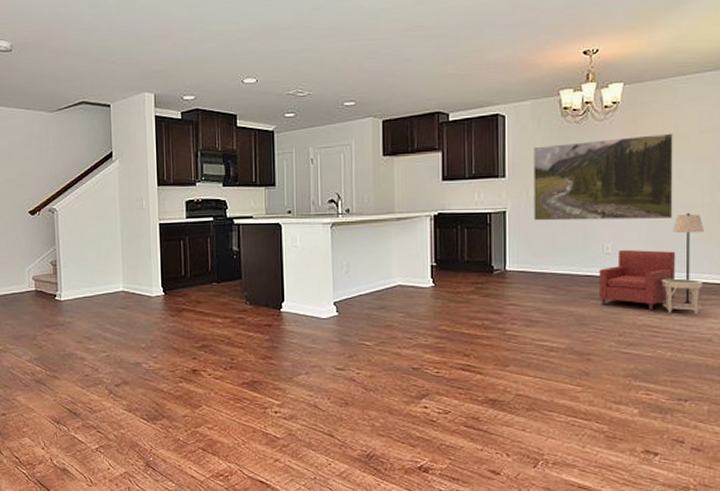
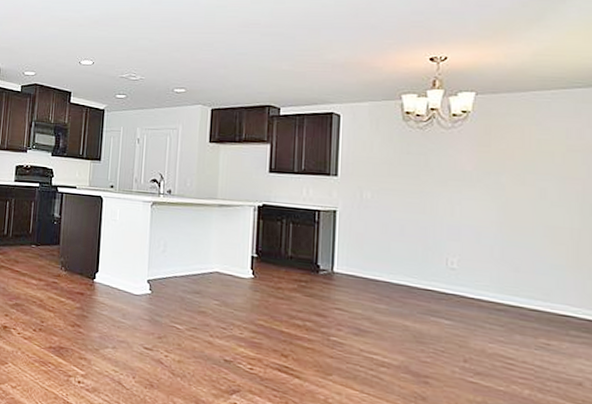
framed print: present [533,133,673,221] -> none [368,148,534,240]
armchair: present [599,213,705,315] -> none [441,237,574,352]

